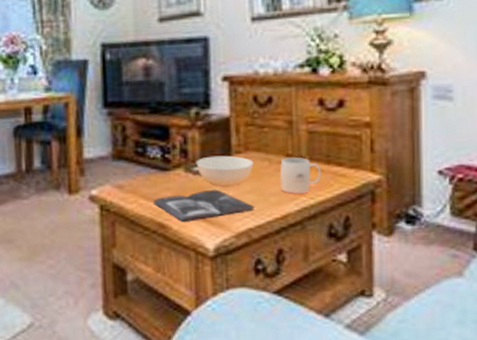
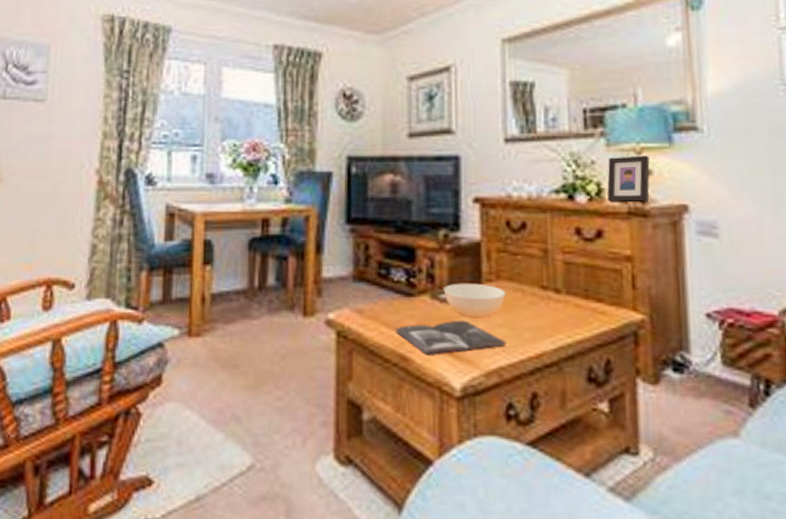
mug: present [279,157,322,194] -> none [533,290,580,331]
picture frame: none [349,26,390,74] -> present [607,156,650,203]

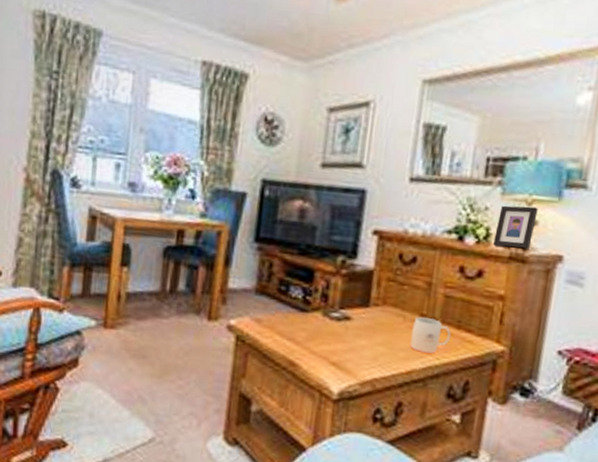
magazine: present [396,320,507,355] -> none [288,336,383,363]
bowl: present [443,283,506,318] -> none [334,304,389,336]
mug: none [533,290,580,331] -> present [409,317,452,354]

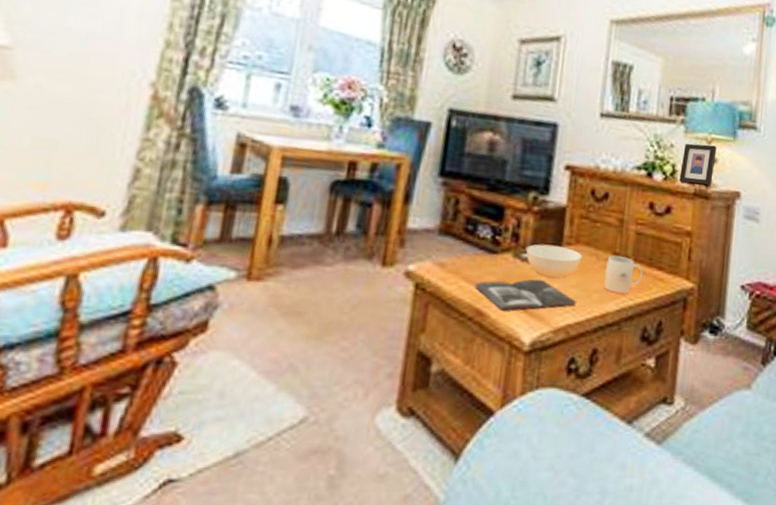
magazine: none [288,336,383,363] -> present [475,279,577,311]
bowl: none [334,304,389,336] -> present [525,244,582,278]

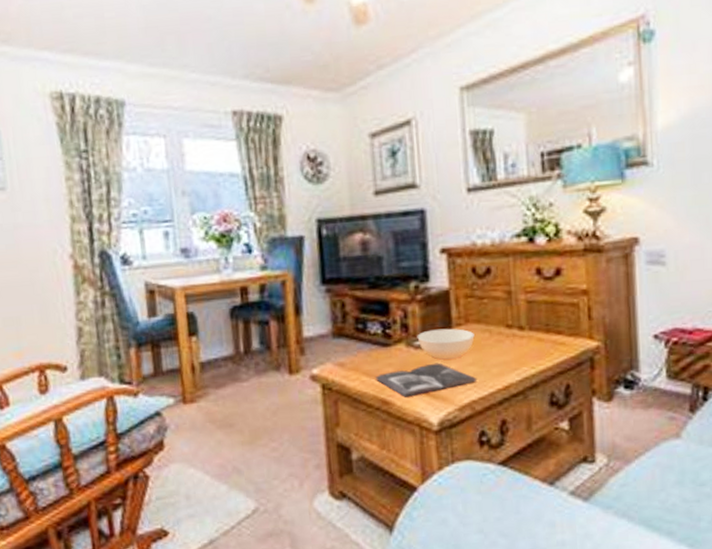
mug: present [603,256,644,294] -> none [500,327,542,364]
picture frame: present [679,143,717,186] -> none [564,193,604,242]

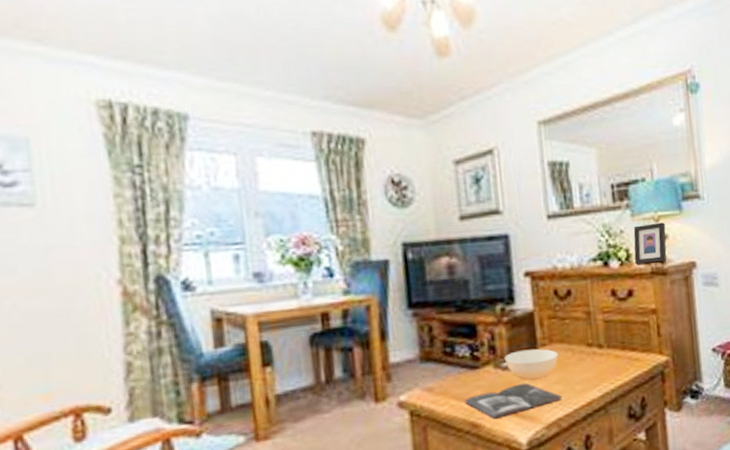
picture frame: none [564,193,604,242] -> present [633,222,667,266]

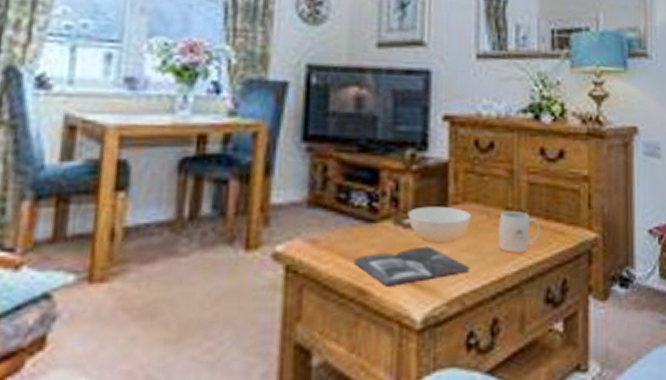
mug: none [582,345,619,381] -> present [498,211,541,253]
picture frame: present [633,222,667,266] -> none [570,78,607,124]

